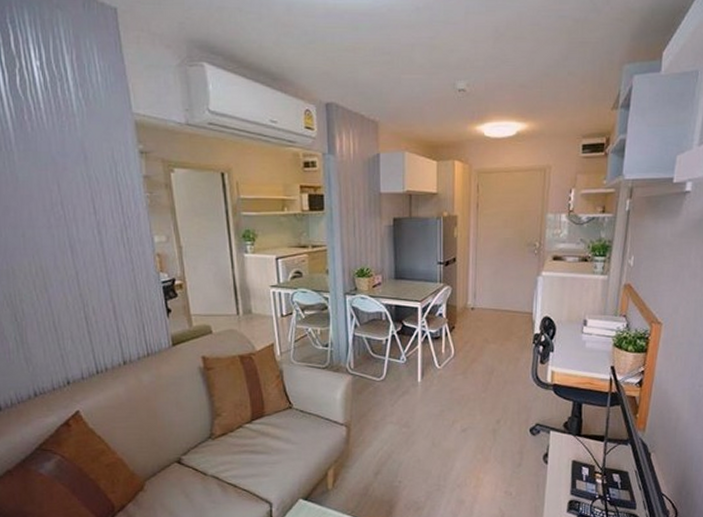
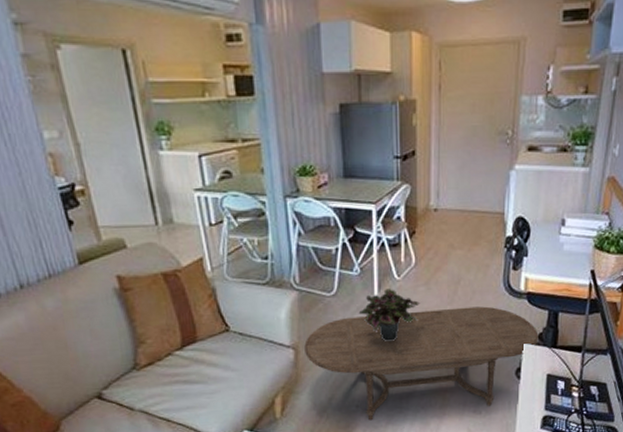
coffee table: none [356,395,564,496] -> present [304,306,539,421]
potted plant: none [403,376,458,424] -> present [358,289,421,342]

